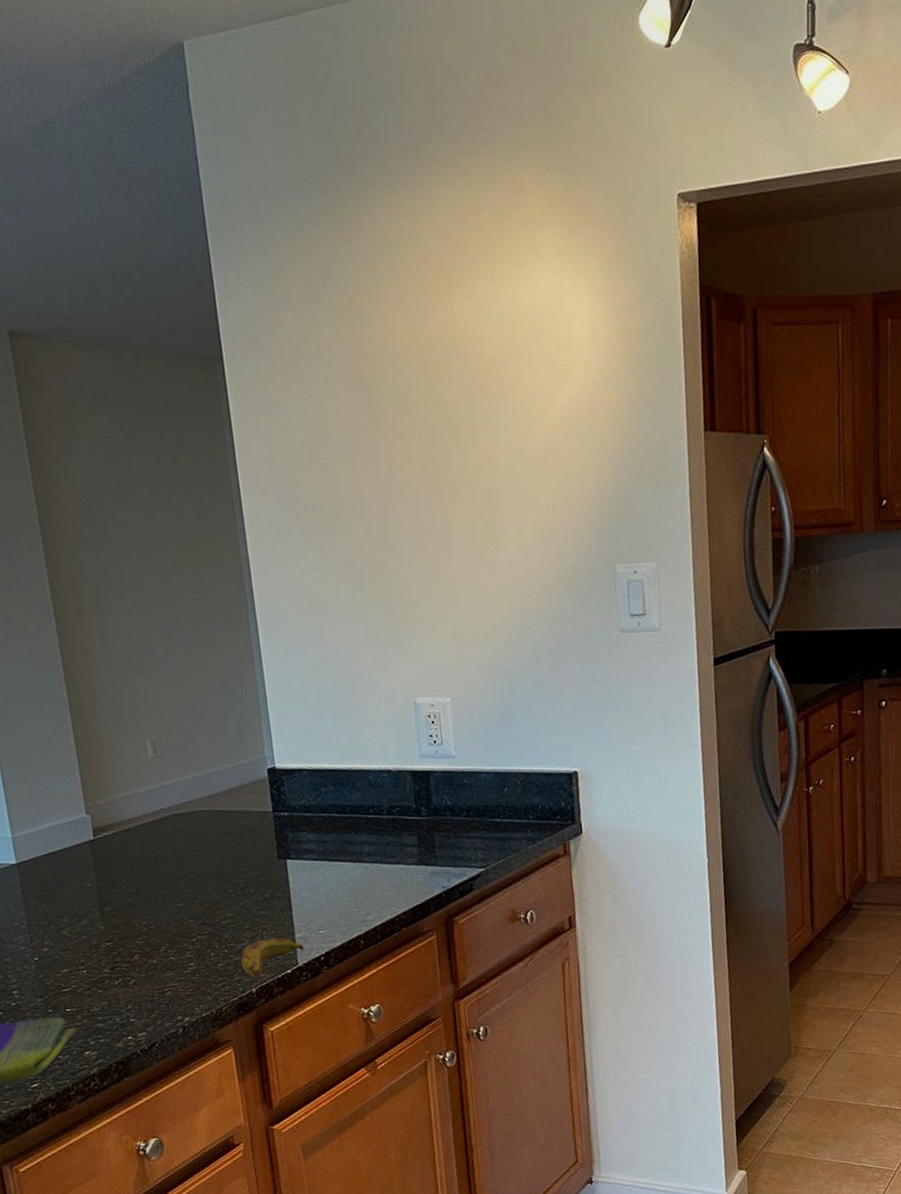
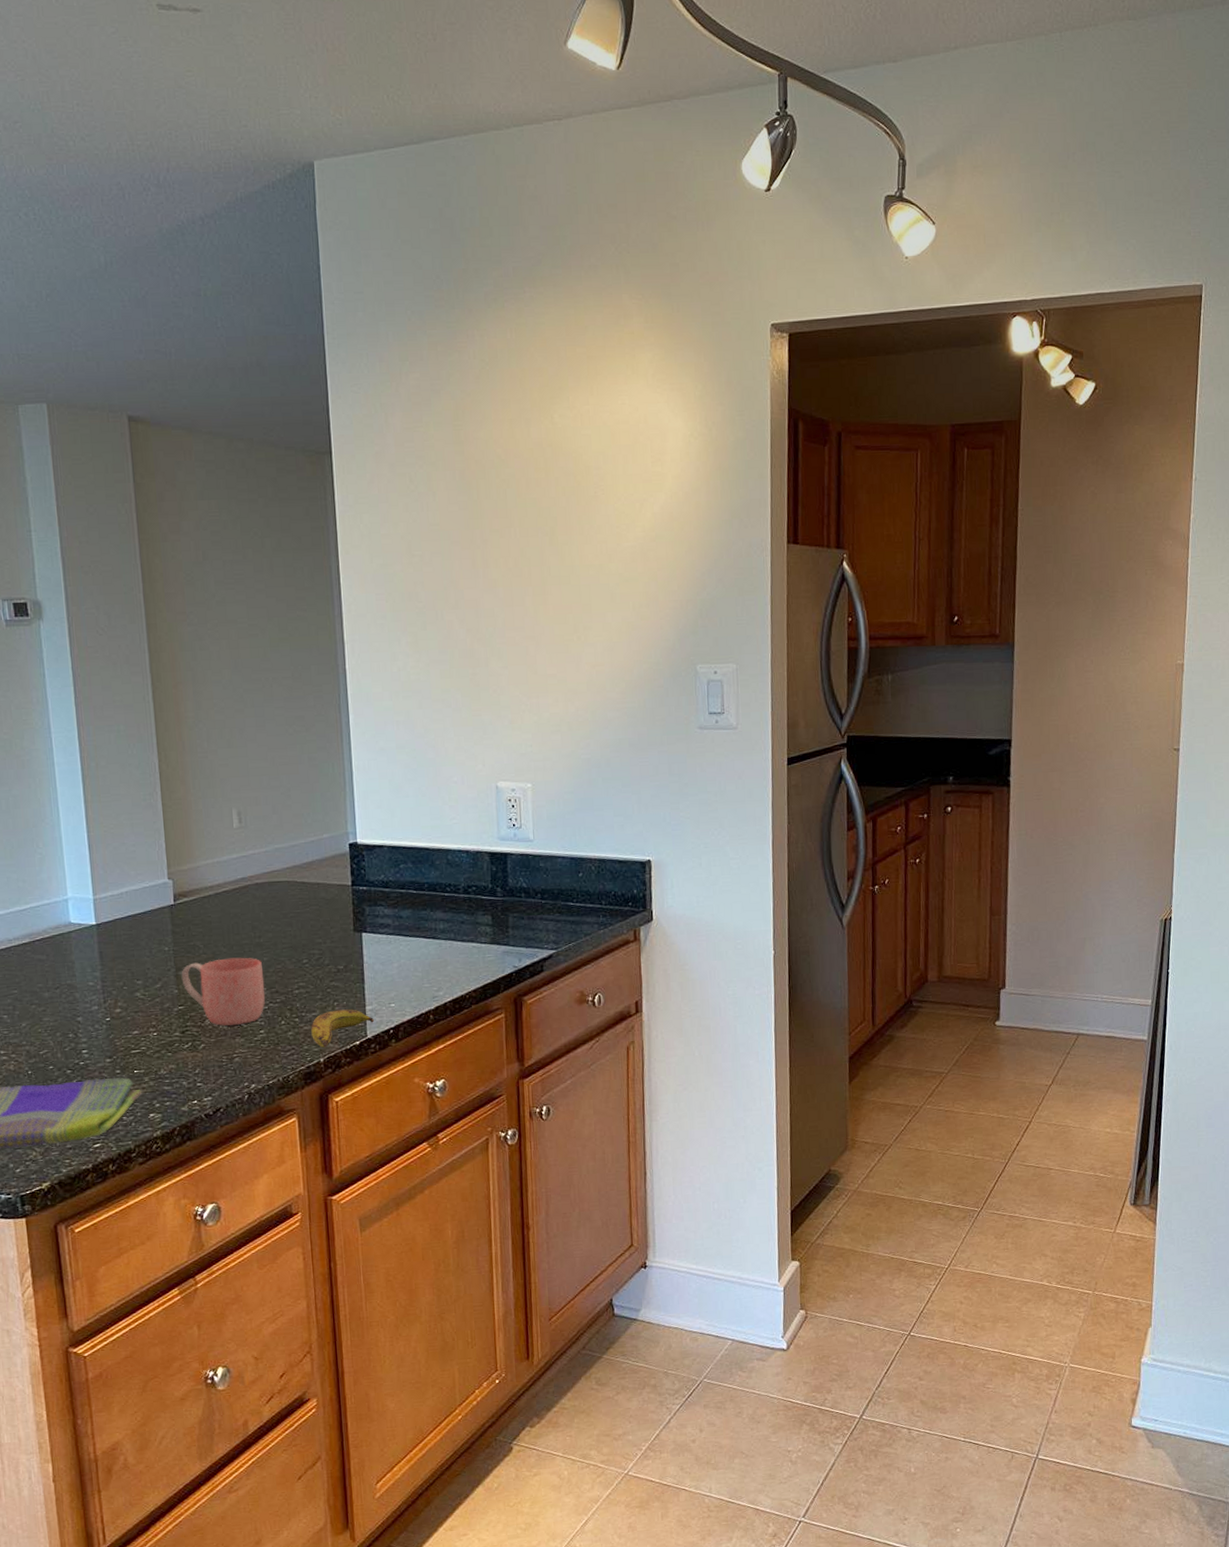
mug: none [106,890,193,960] -> present [181,957,266,1026]

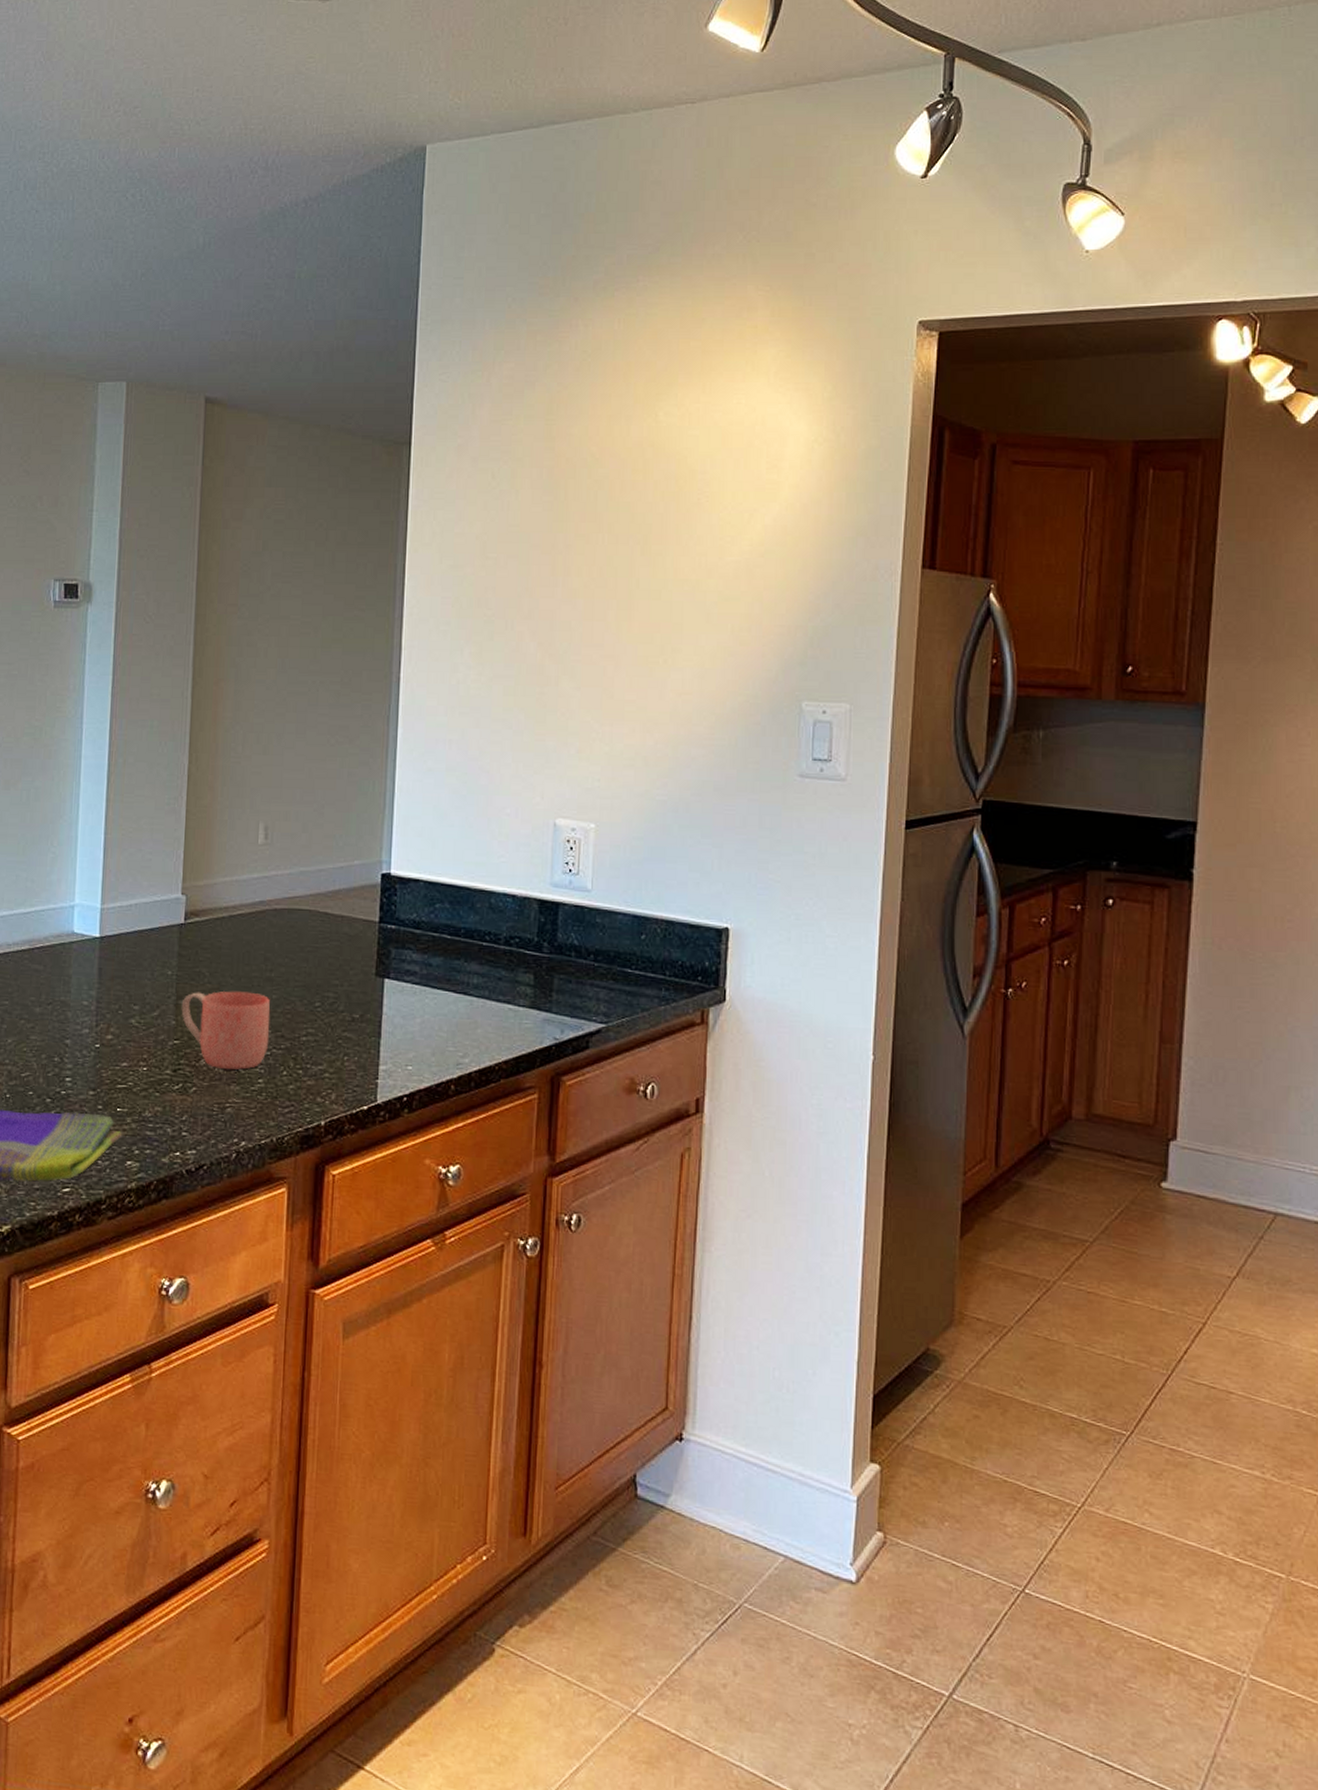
banana: present [311,1009,374,1048] -> none [314,1065,387,1109]

